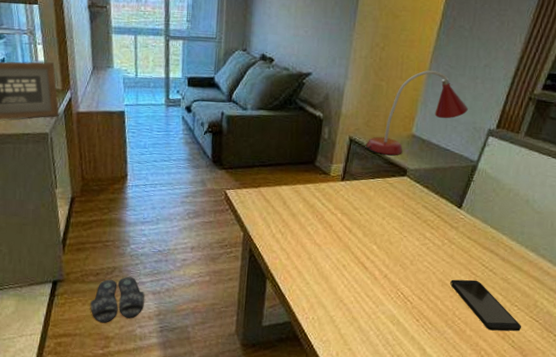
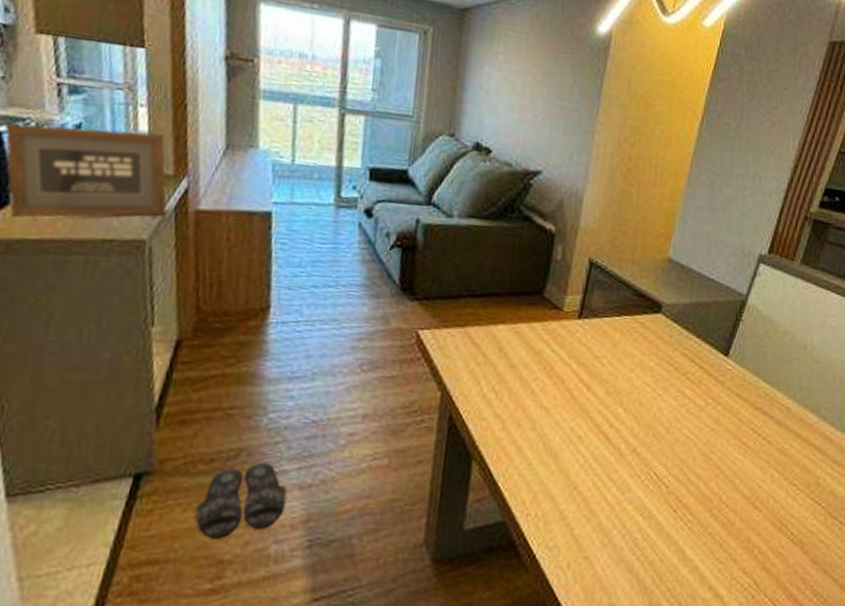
desk lamp: present [366,70,468,156] -> none [611,176,735,286]
phone: present [450,279,522,331] -> none [715,451,802,520]

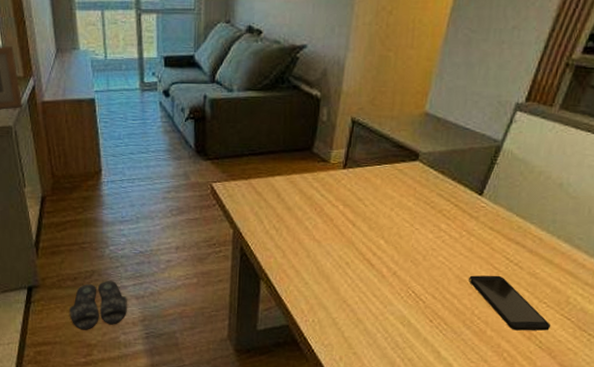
phone: none [715,451,802,520] -> present [469,275,551,331]

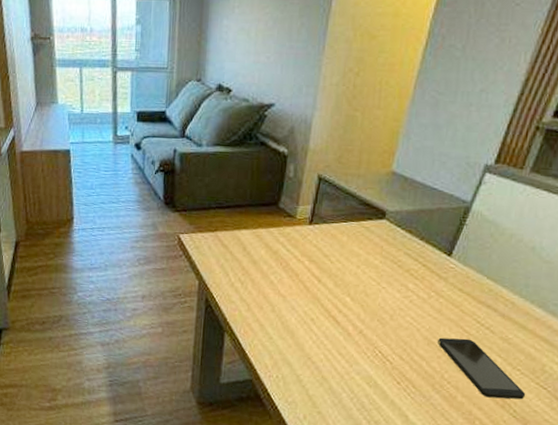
slippers: present [69,281,127,330] -> none [36,326,93,375]

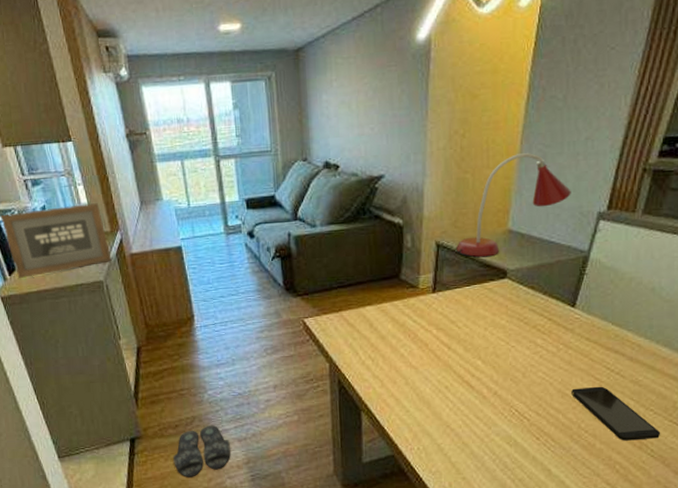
slippers: none [36,326,93,375] -> present [173,425,231,477]
desk lamp: none [338,98,460,196] -> present [456,153,571,258]

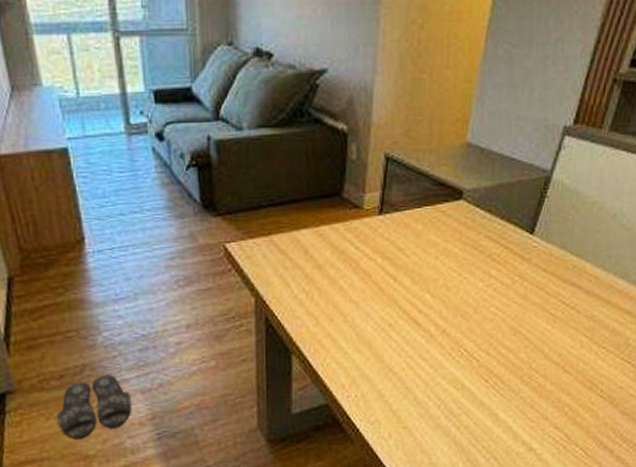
desk lamp: present [456,153,571,258] -> none [408,53,537,174]
phone: present [571,386,661,441] -> none [524,322,612,381]

